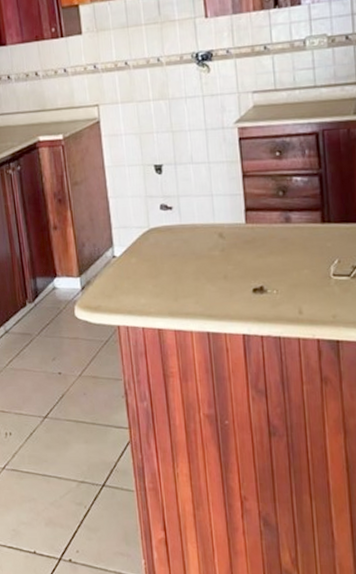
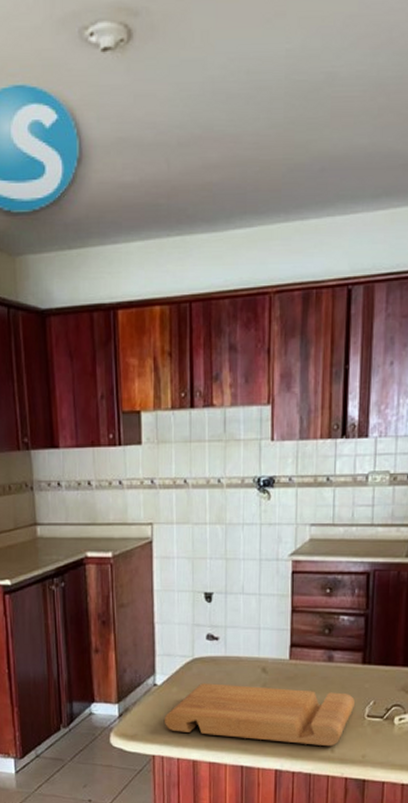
cutting board: none [125,251,318,309] -> present [163,683,355,747]

